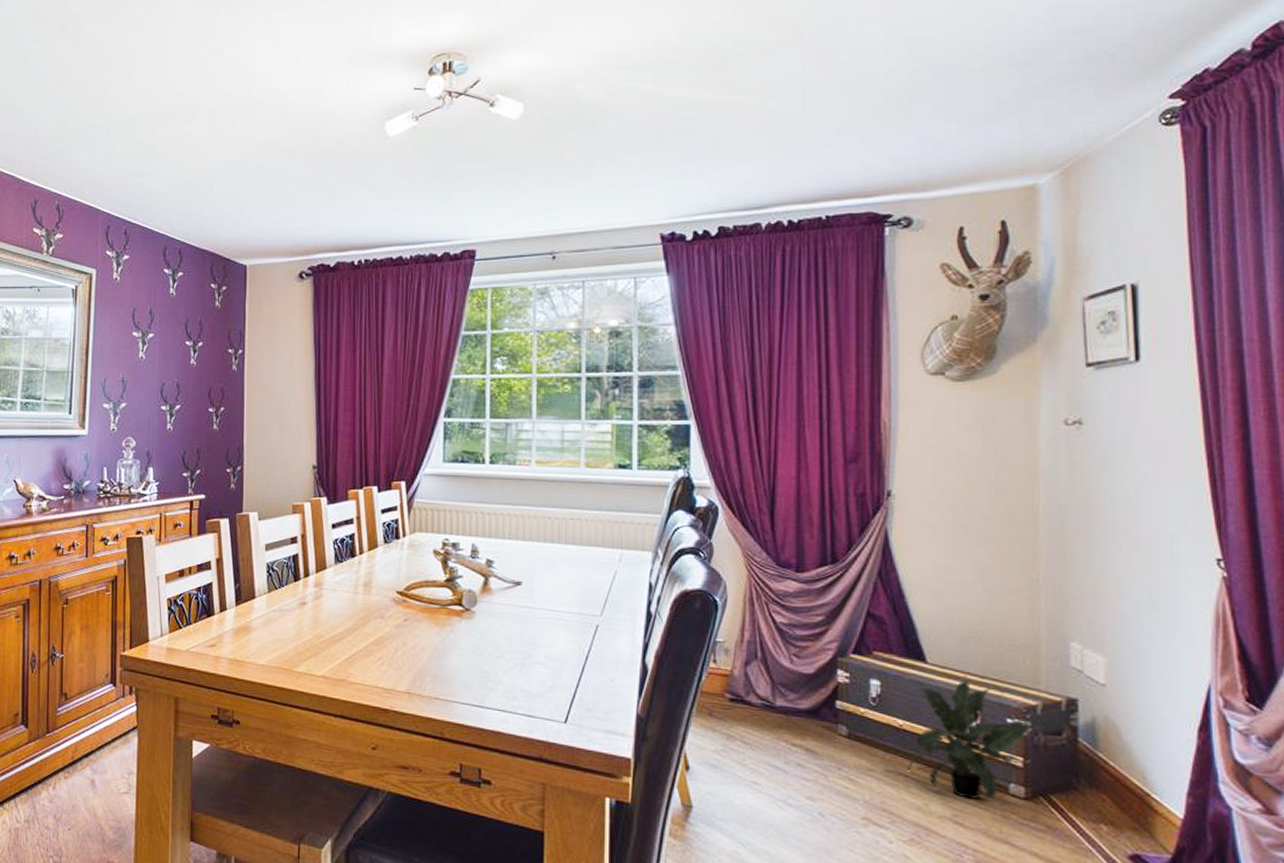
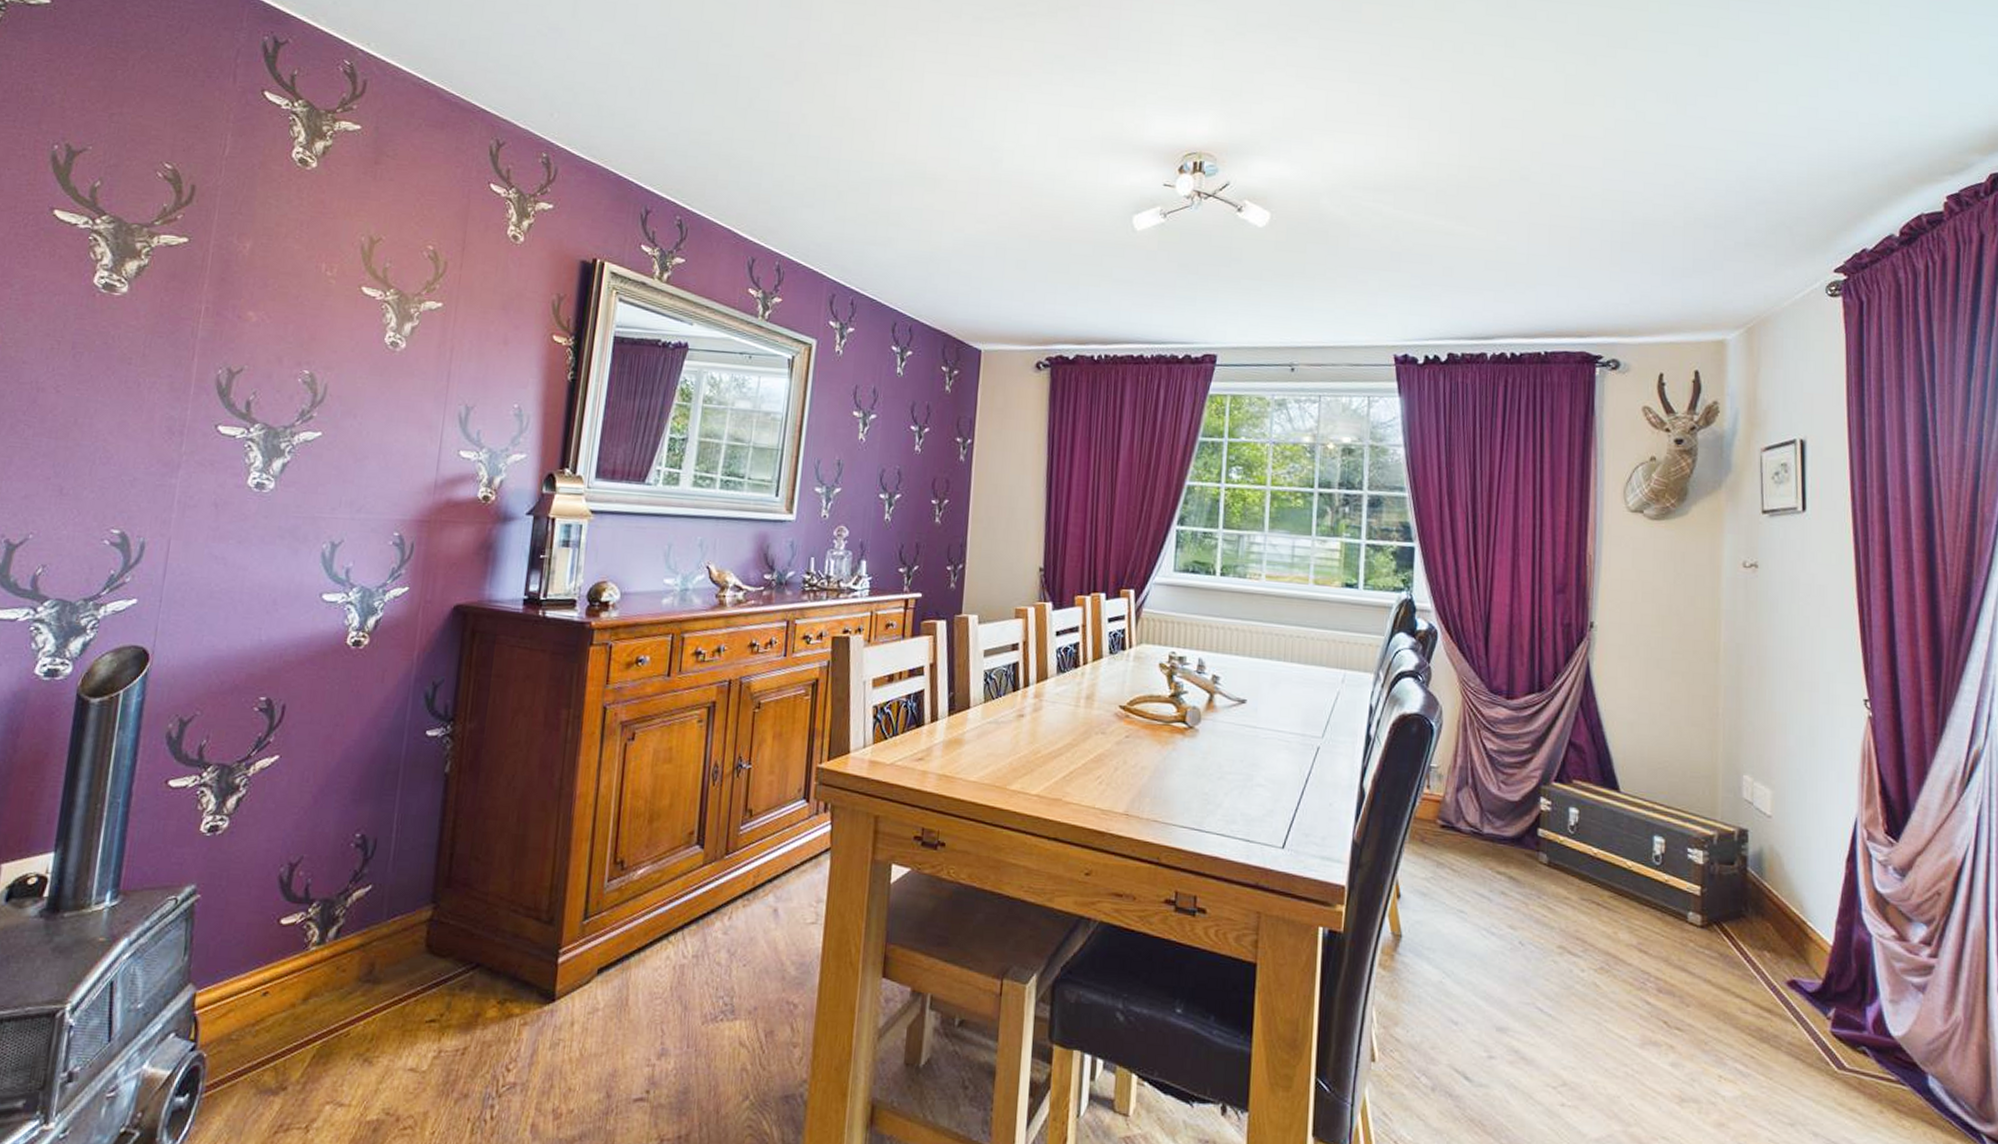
potted plant: present [907,681,1029,800] -> none [1600,810,1706,928]

